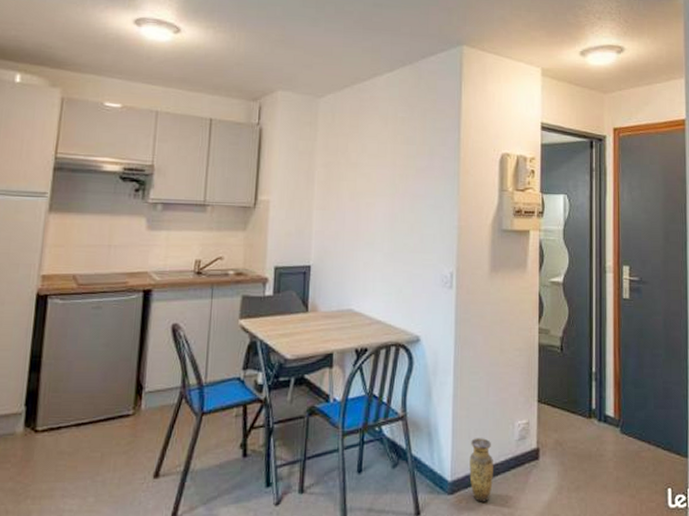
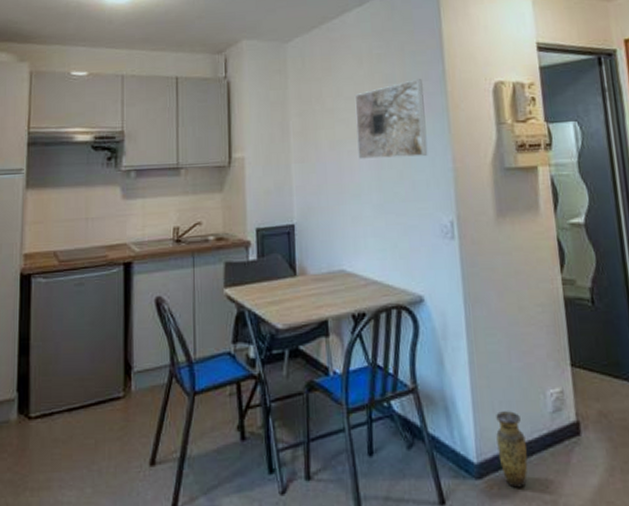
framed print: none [375,144,439,213] -> present [354,79,428,160]

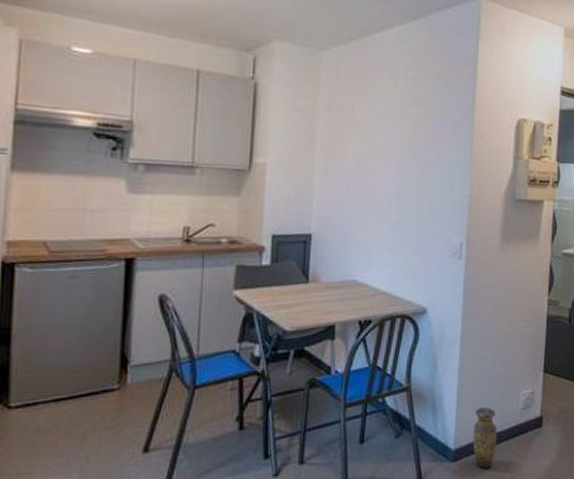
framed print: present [354,79,428,160] -> none [382,106,452,181]

